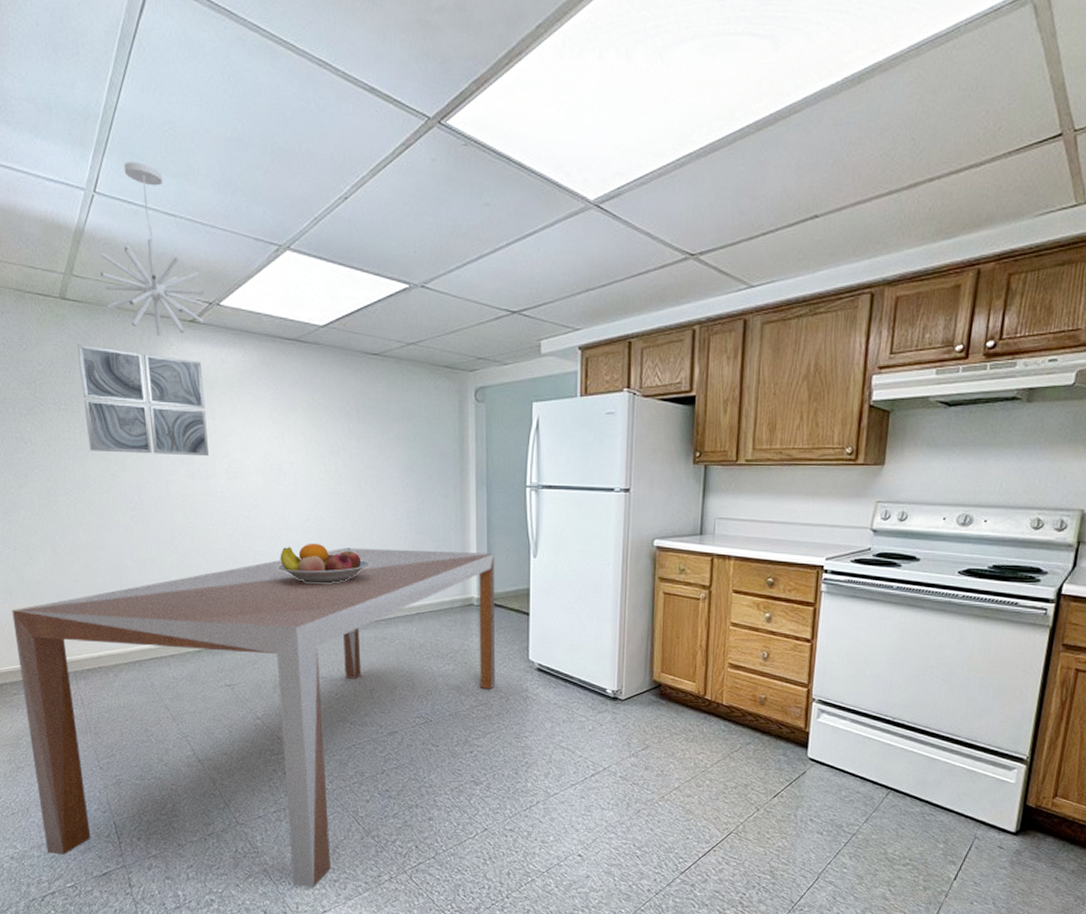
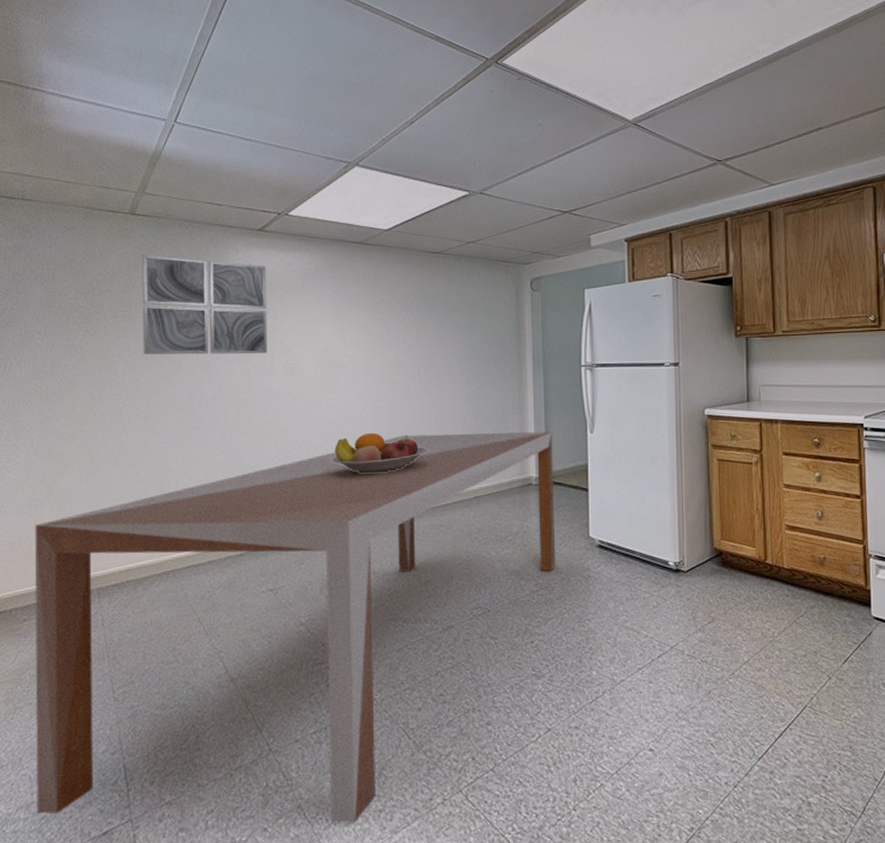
pendant light: present [99,162,205,336] -> none [172,97,274,244]

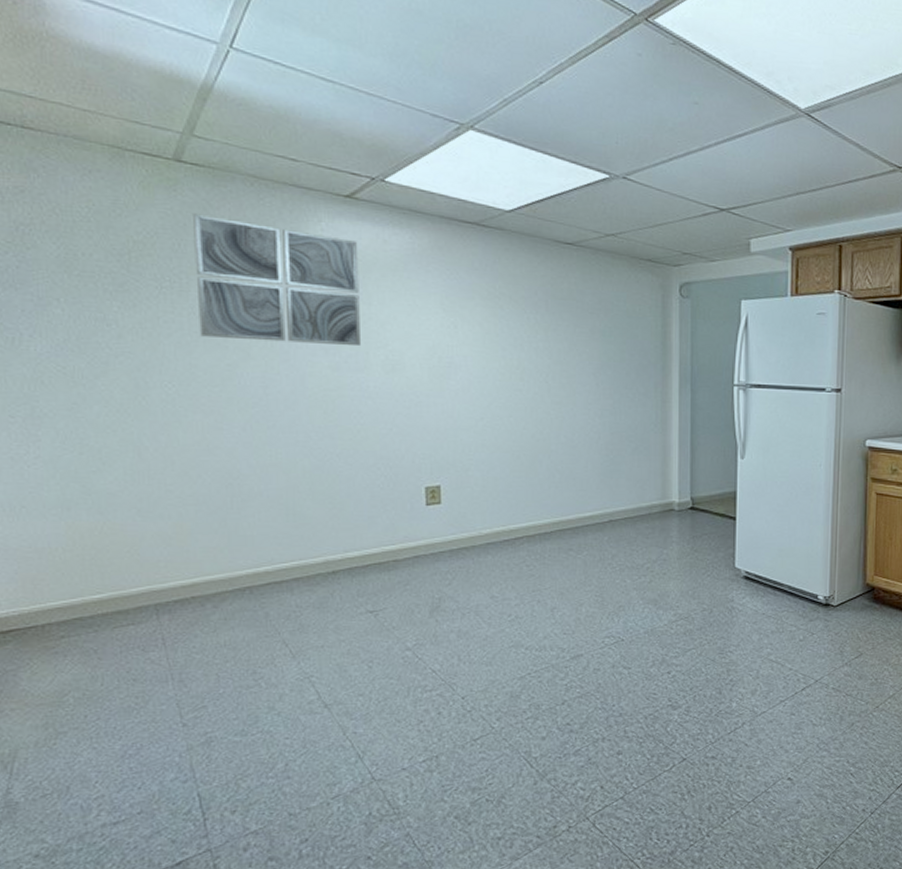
table: present [34,431,556,823] -> none [68,449,699,850]
fruit bowl: present [332,432,427,474] -> none [442,444,555,490]

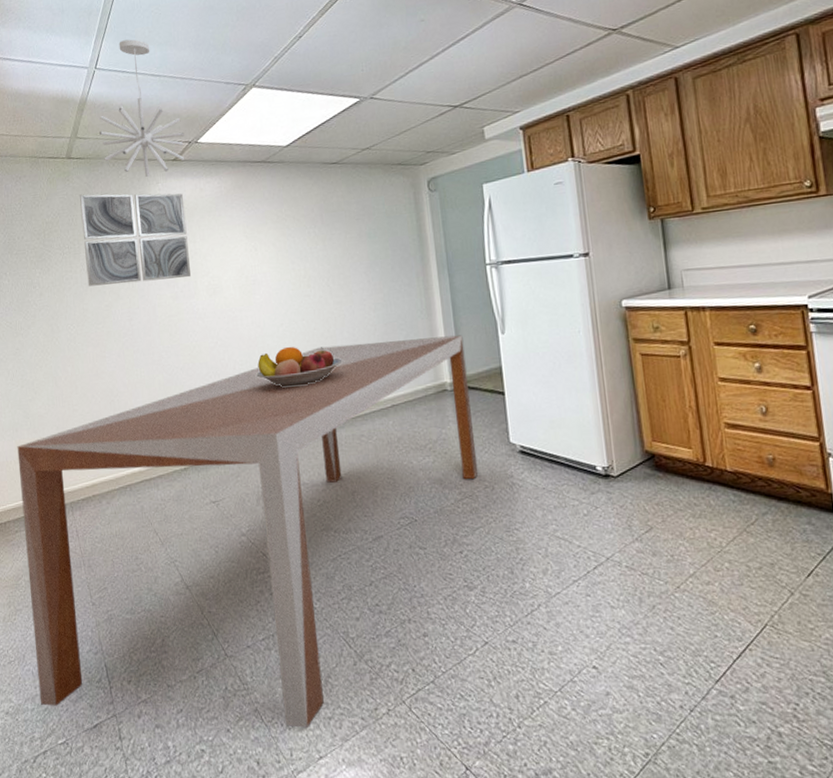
table: none [68,449,699,850] -> present [17,335,479,728]
pendant light: none [230,19,366,210] -> present [98,39,185,177]
fruit bowl: none [442,444,555,490] -> present [256,346,343,387]

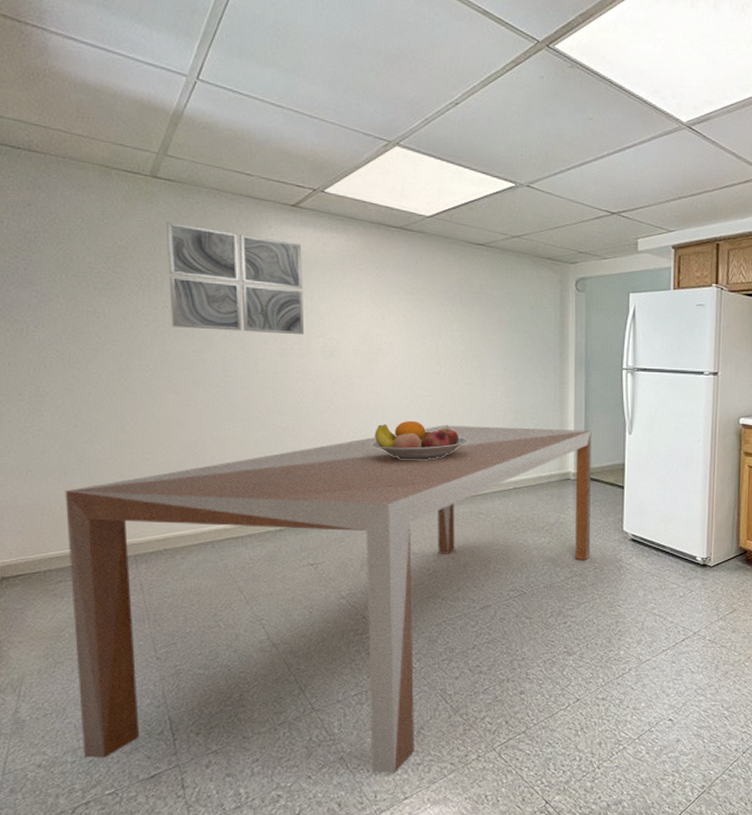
pendant light: present [98,39,185,177] -> none [197,54,308,218]

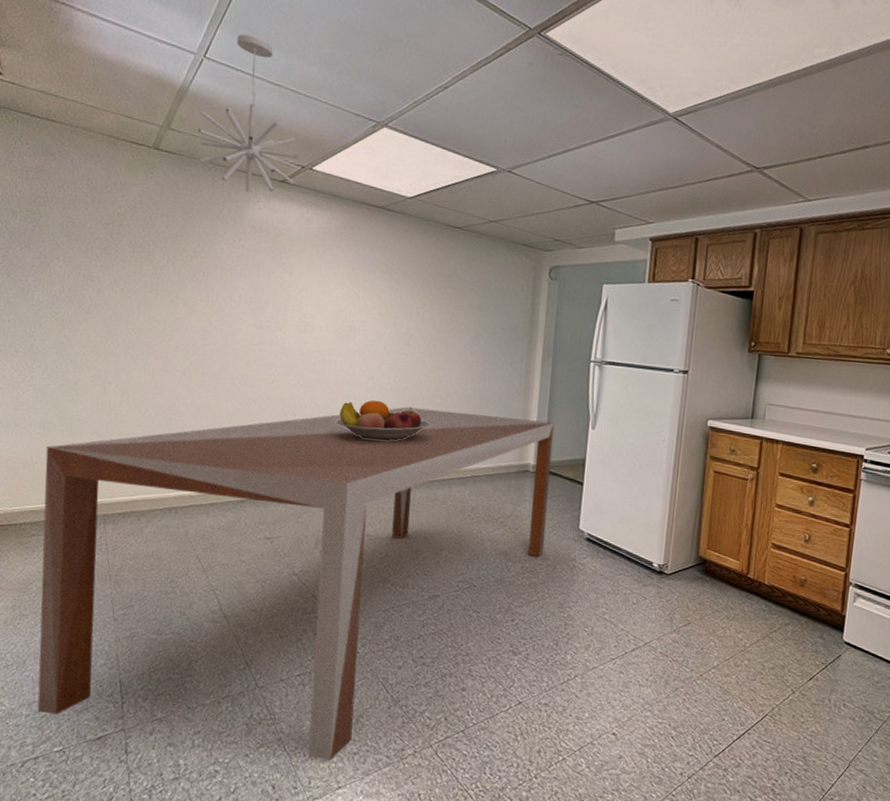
wall art: present [166,222,304,335] -> none [159,192,286,309]
pendant light: none [197,54,308,218] -> present [197,34,299,192]

